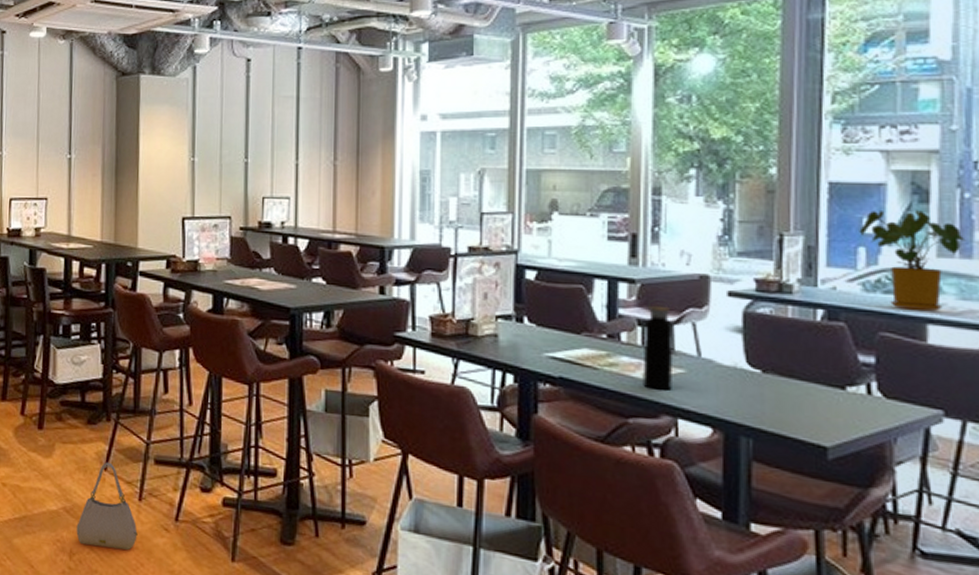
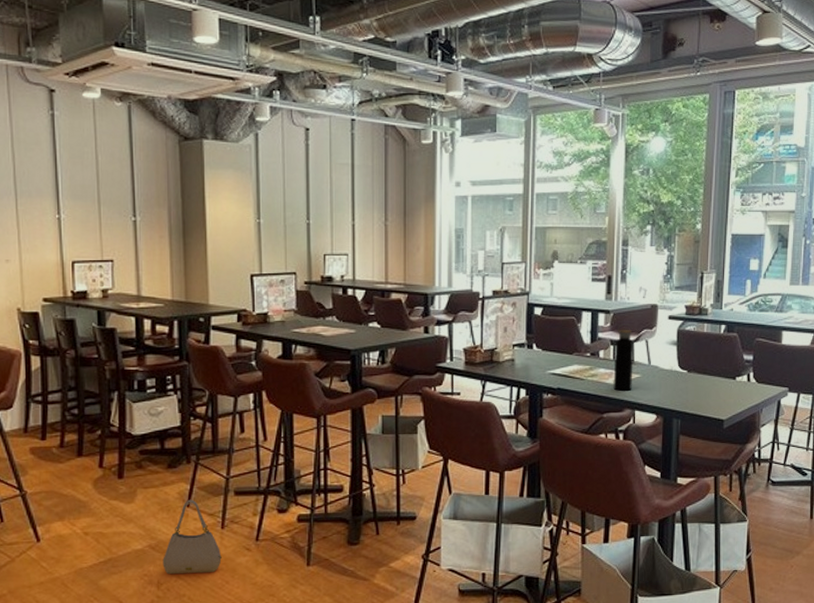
house plant: present [859,210,966,312] -> none [748,253,806,323]

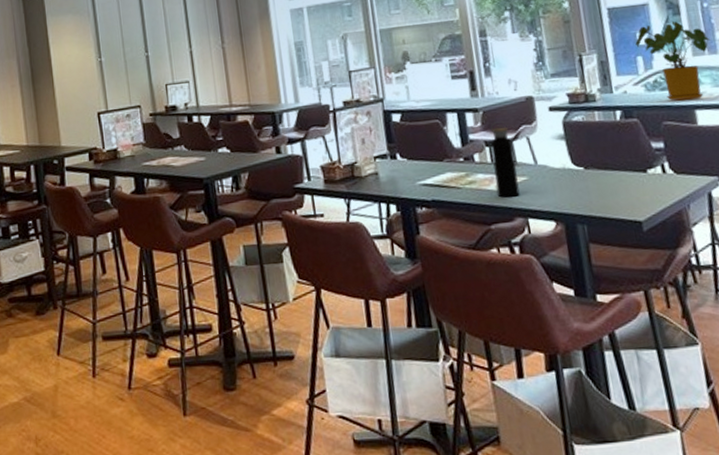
handbag: present [162,499,222,575] -> none [38,347,96,430]
house plant: none [748,253,806,323] -> present [635,21,711,101]

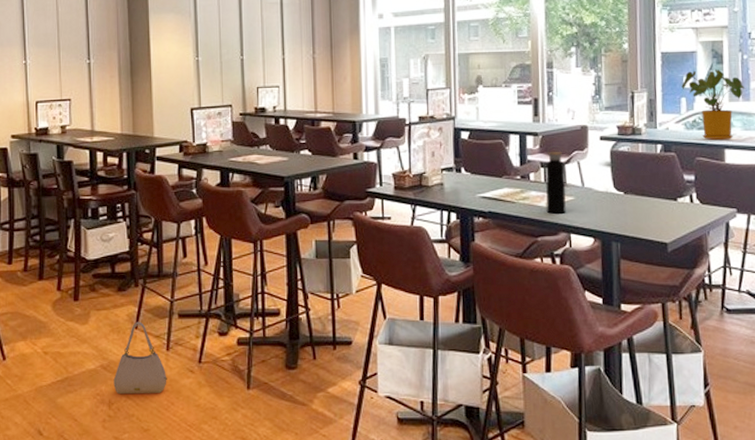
handbag: none [38,347,96,430] -> present [113,321,167,395]

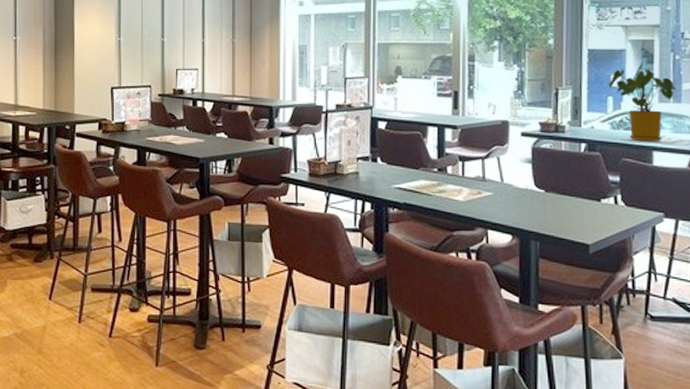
handbag: present [113,321,167,395] -> none [26,293,78,365]
water bottle: present [545,146,566,214] -> none [462,140,484,209]

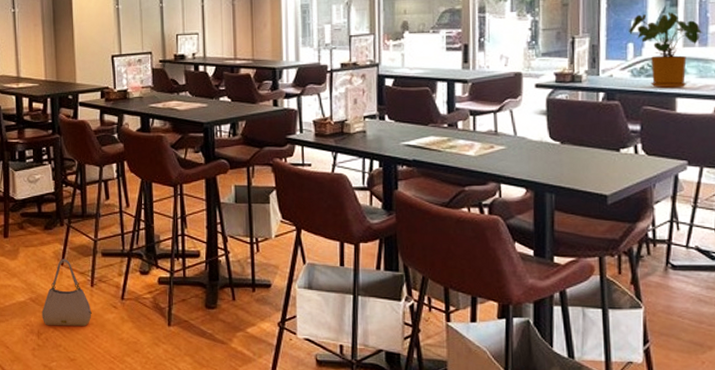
handbag: none [26,293,78,365] -> present [41,258,92,327]

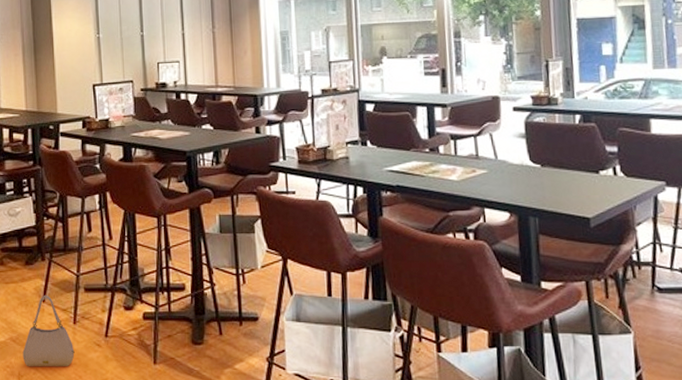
house plant: present [629,12,703,89] -> none [600,35,672,110]

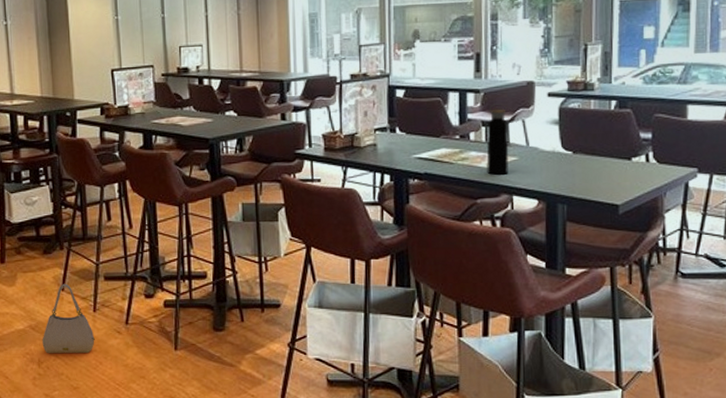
water bottle: none [455,118,479,188] -> present [486,104,509,175]

